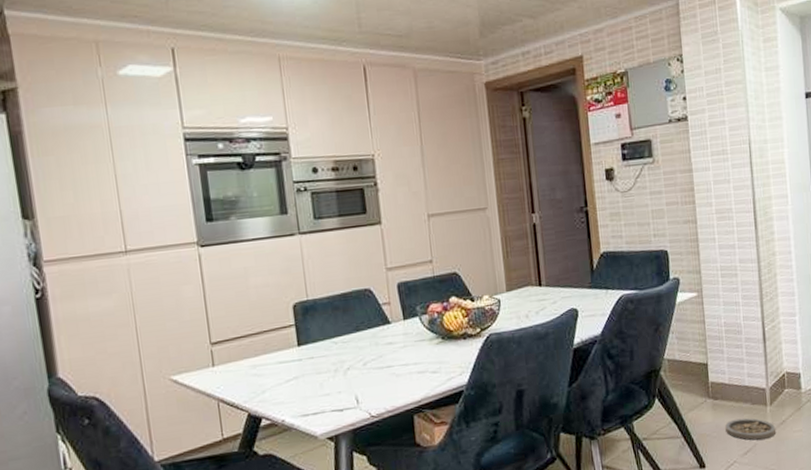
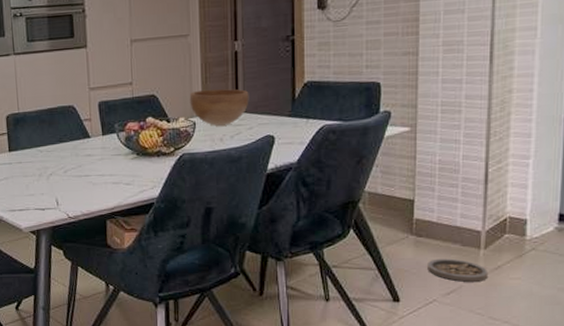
bowl: none [492,262,551,303] -> present [189,88,249,126]

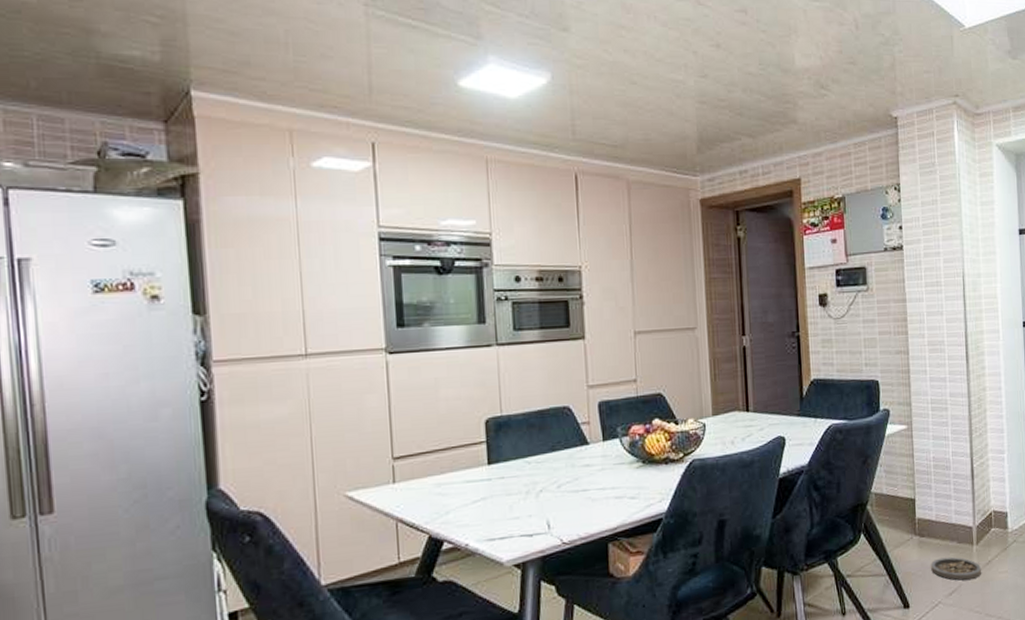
bowl: present [189,88,249,126] -> none [698,386,759,428]

